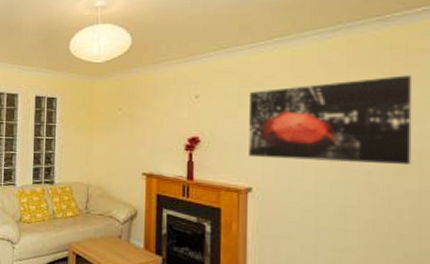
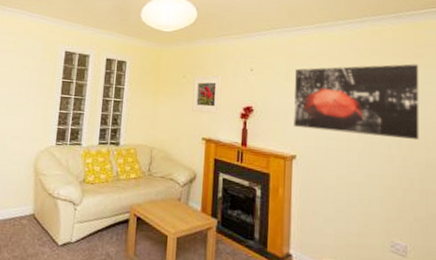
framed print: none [130,105,163,148] -> present [192,75,222,114]

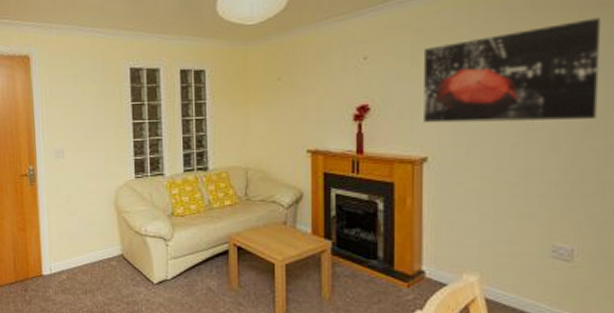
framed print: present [192,75,222,114] -> none [291,71,327,121]

